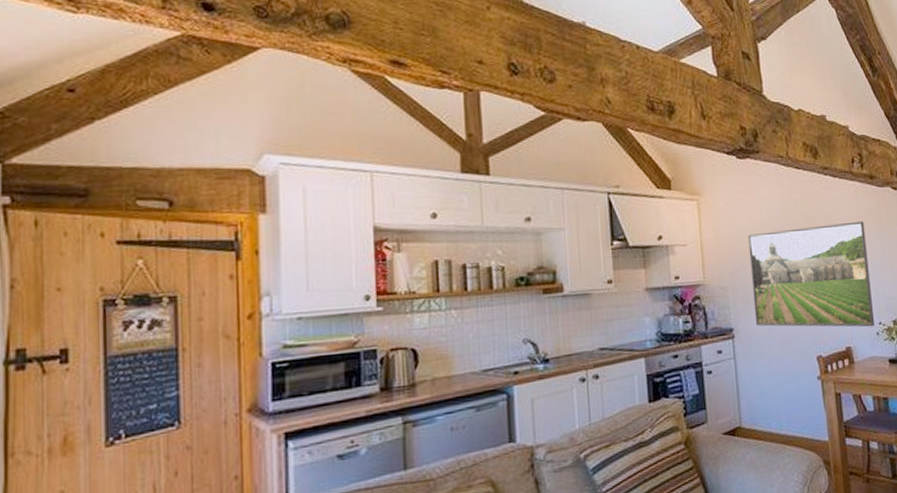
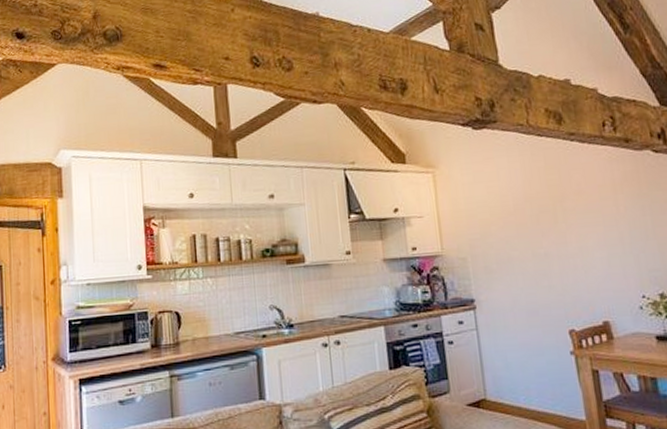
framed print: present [748,221,874,327] -> none [487,187,637,301]

